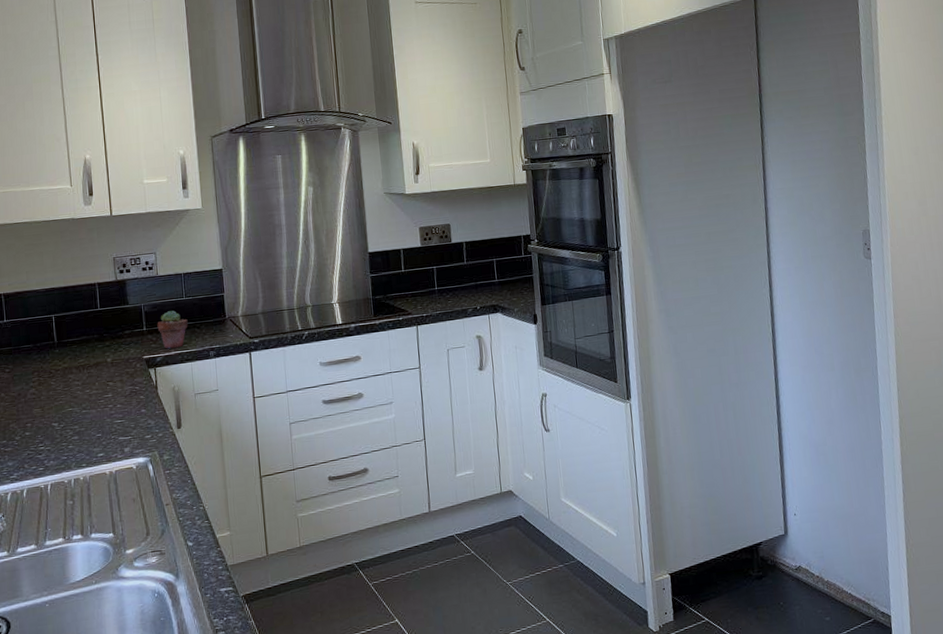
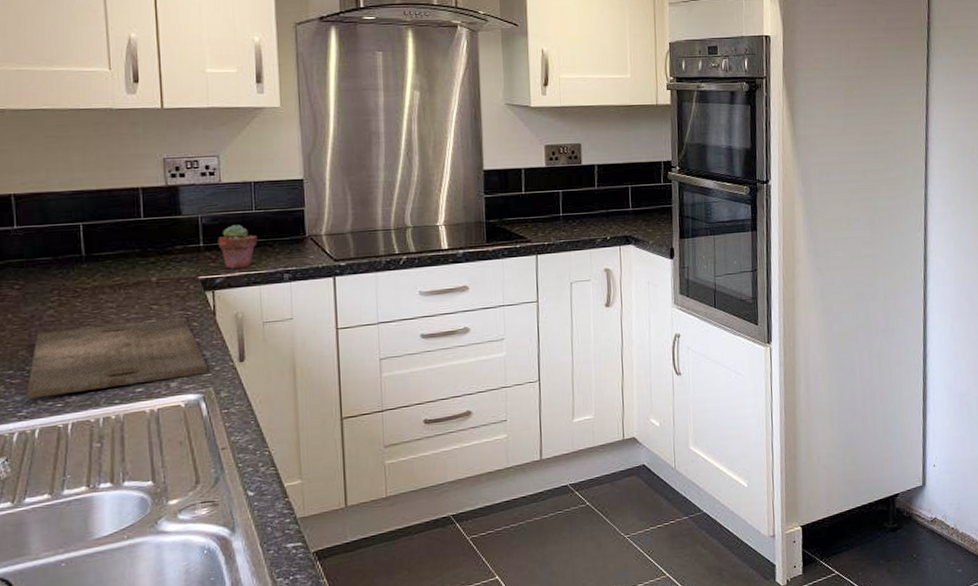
cutting board: none [16,391,154,464] -> present [26,317,209,399]

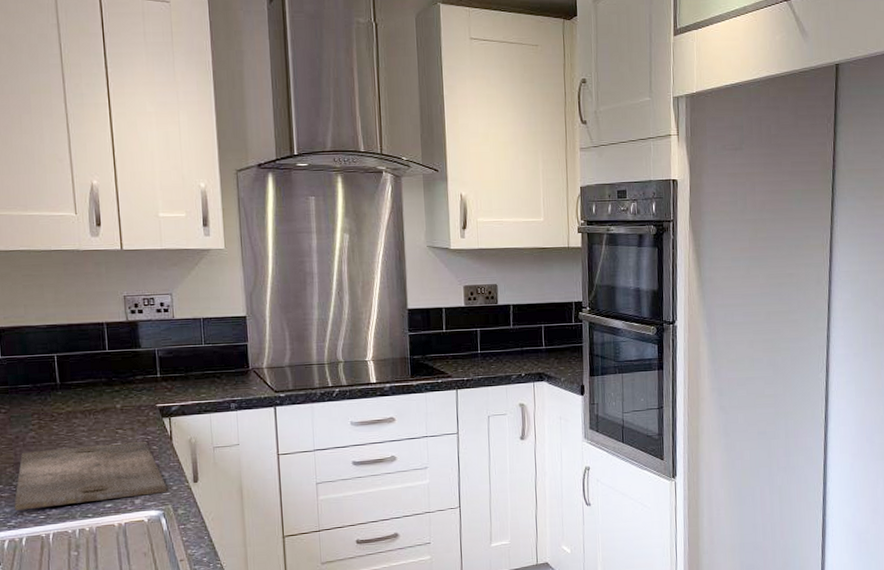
potted succulent: present [218,225,258,269] -> none [172,358,207,398]

